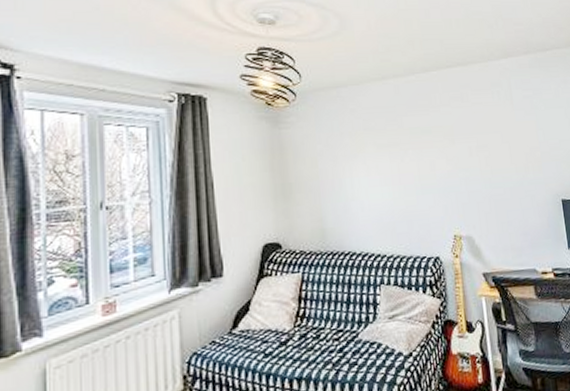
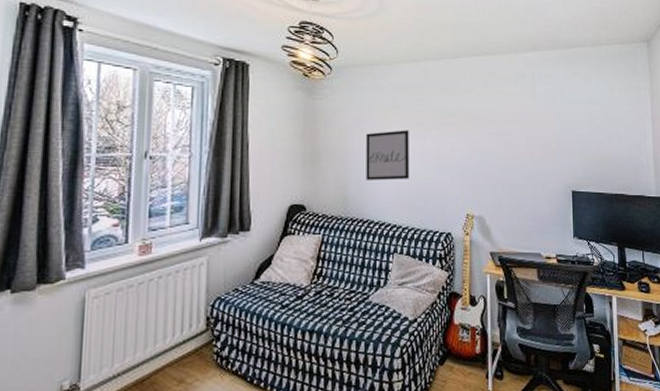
wall art: none [339,152,389,210] -> present [366,130,409,180]

